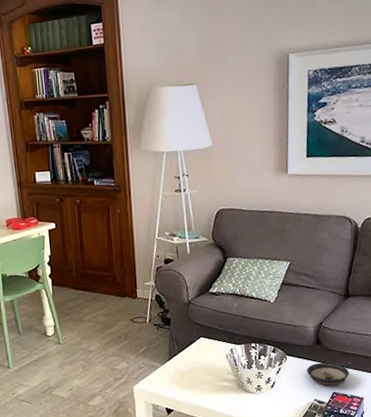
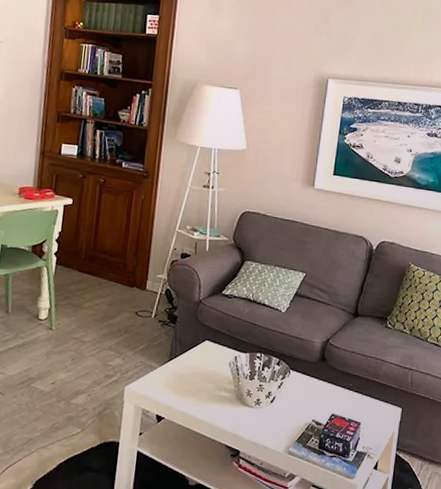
saucer: present [307,362,349,386] -> none [308,380,350,407]

